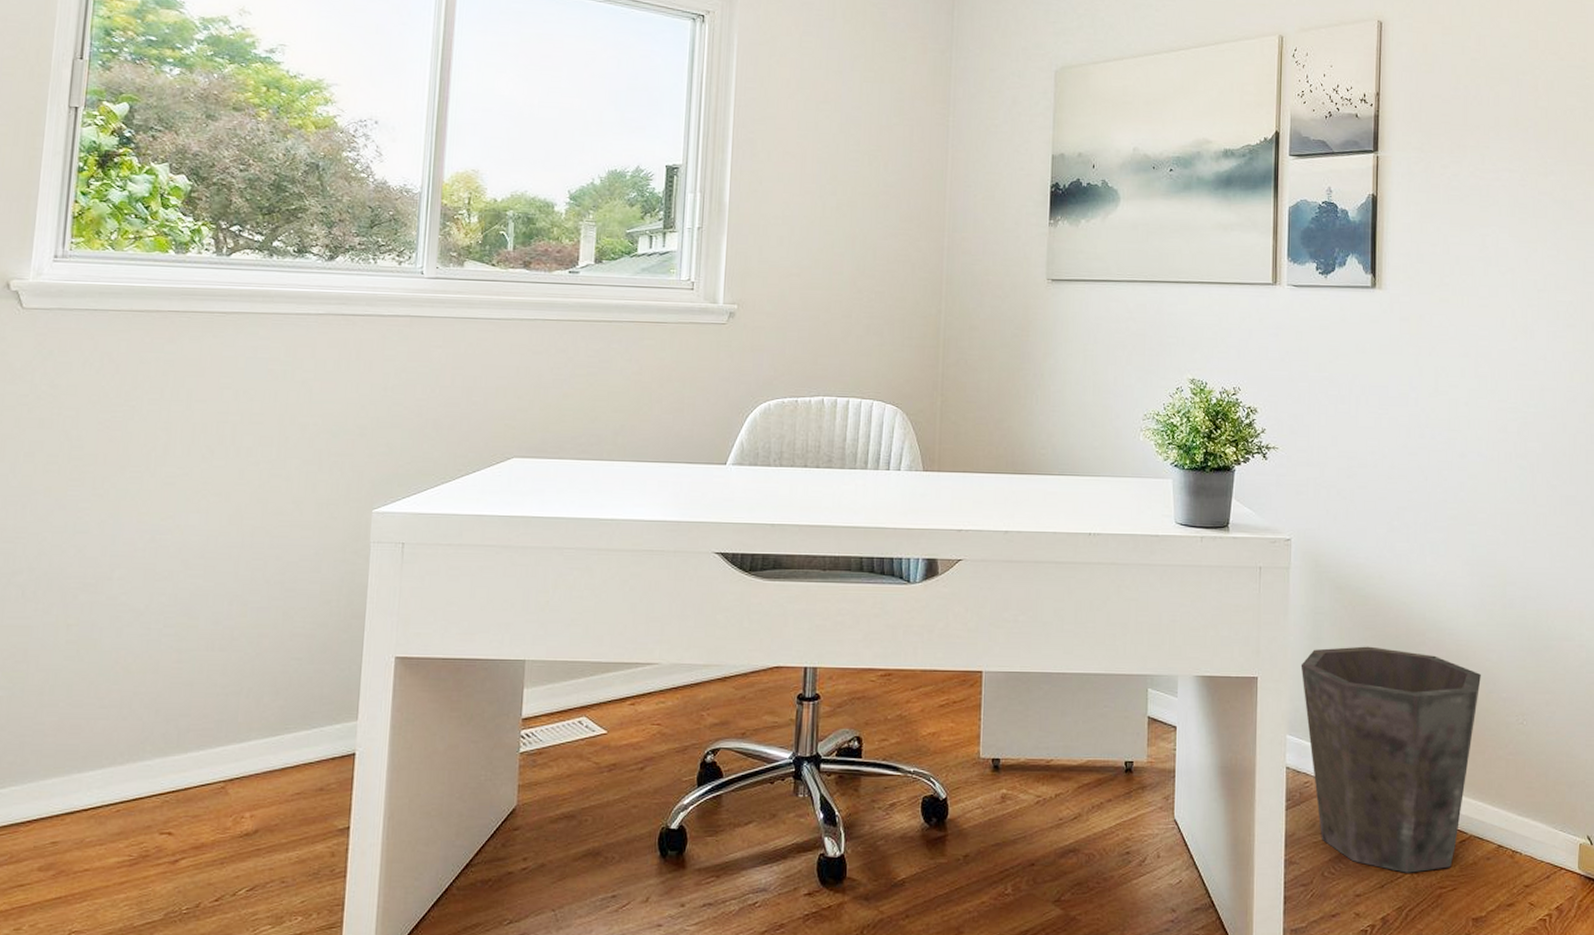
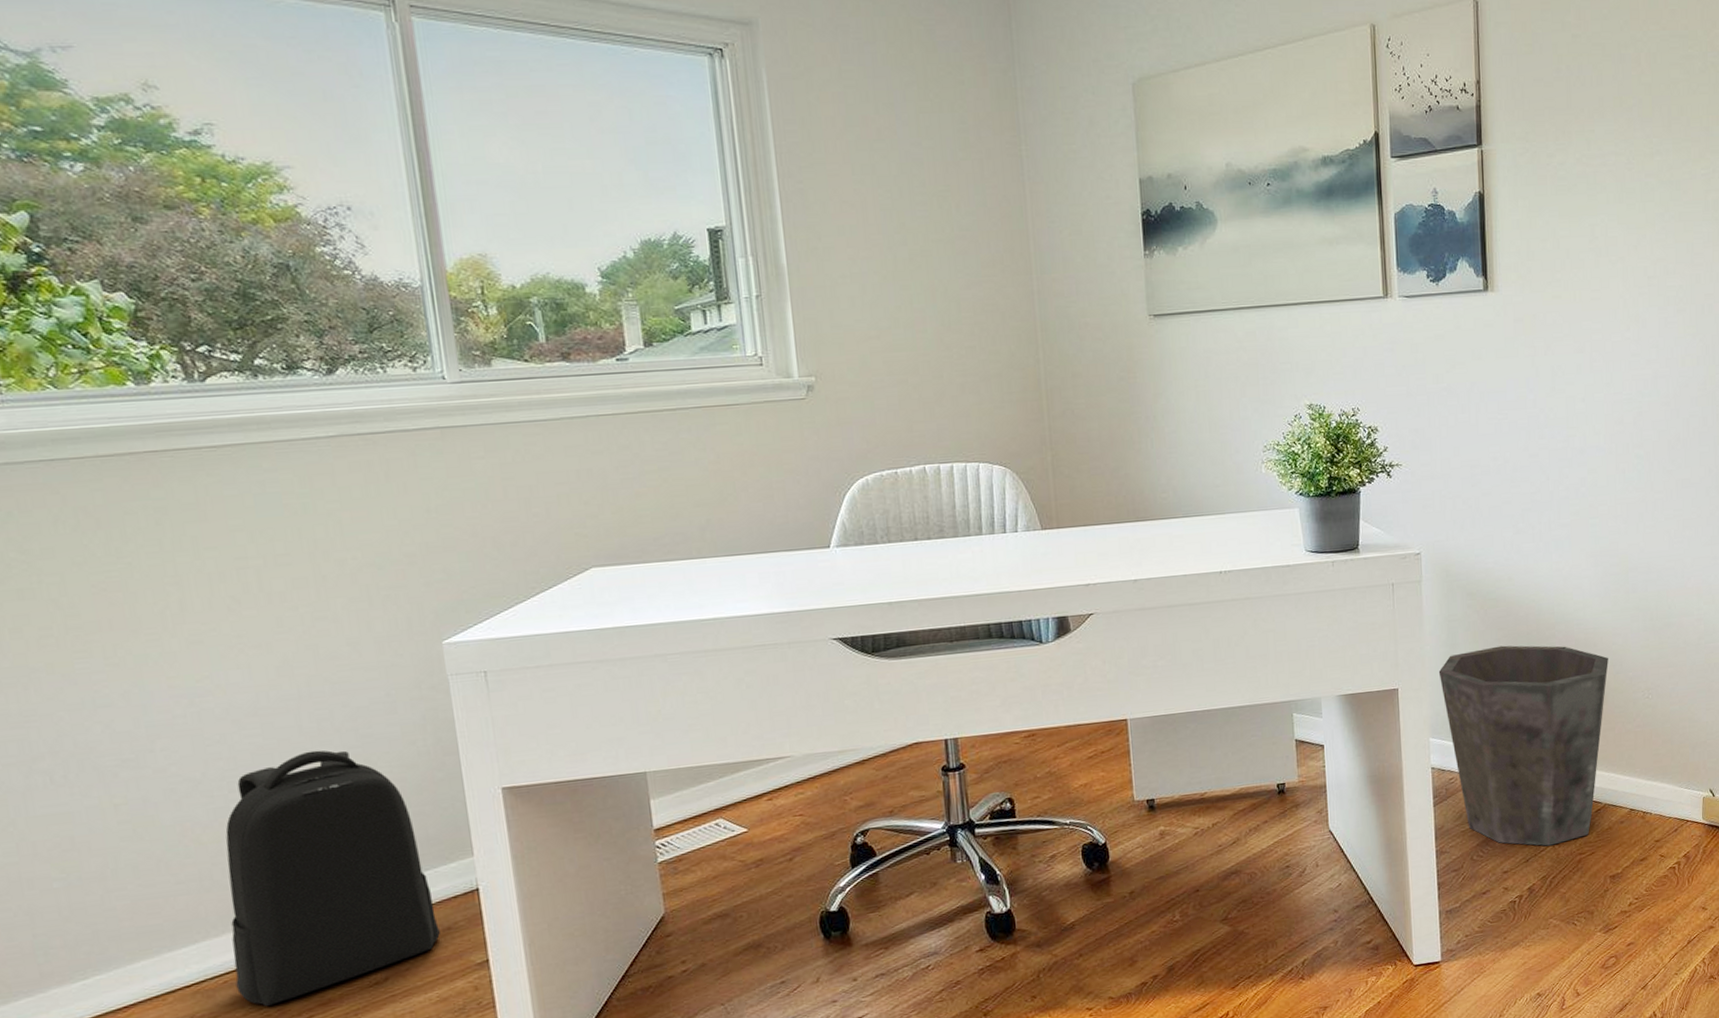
backpack: none [126,597,313,842] -> present [225,750,440,1007]

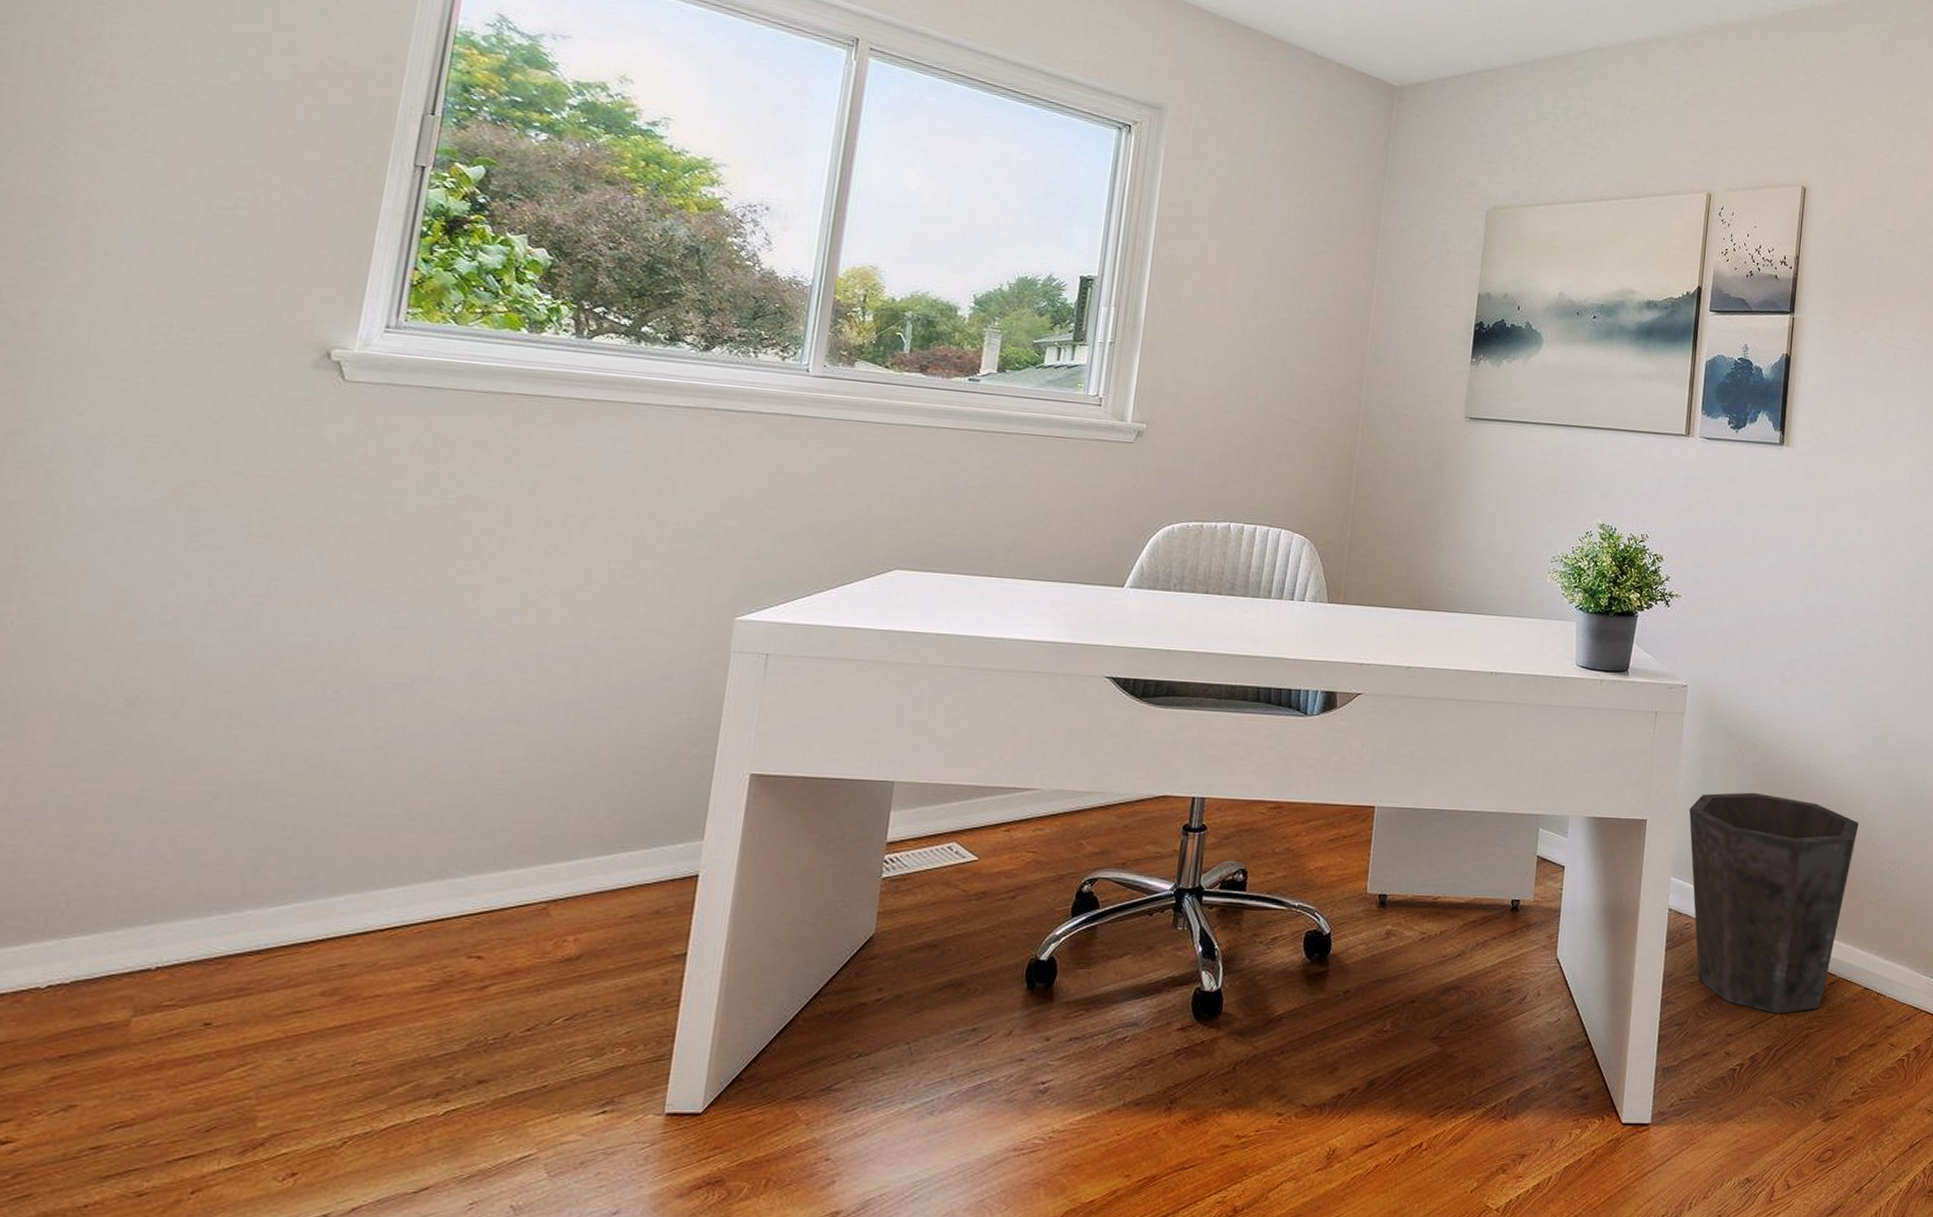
backpack: present [225,750,440,1007] -> none [428,705,655,966]

